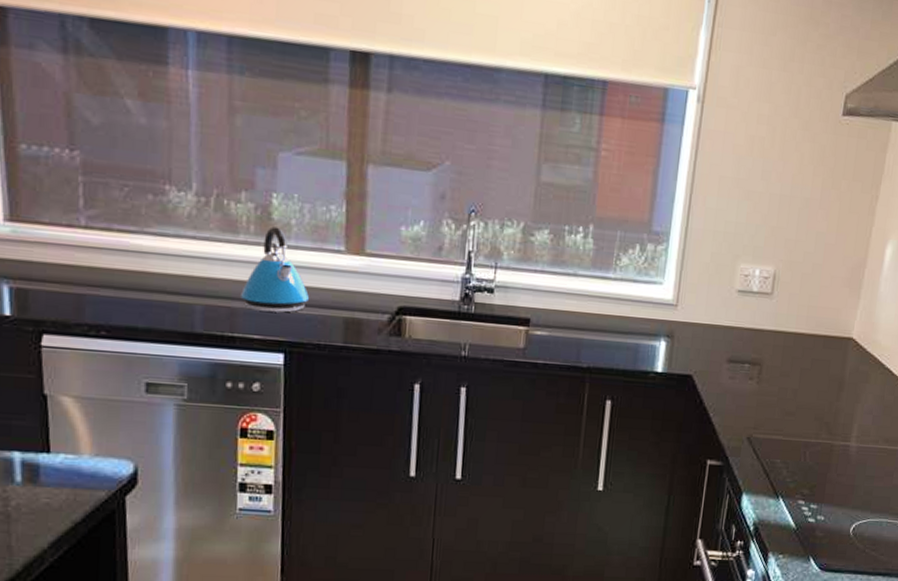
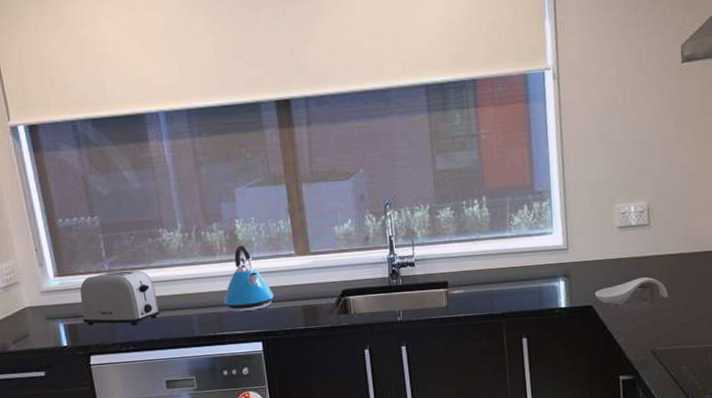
toaster: none [38,227,150,306] -> present [80,270,160,326]
spoon rest: none [698,352,778,380] -> present [595,276,668,305]

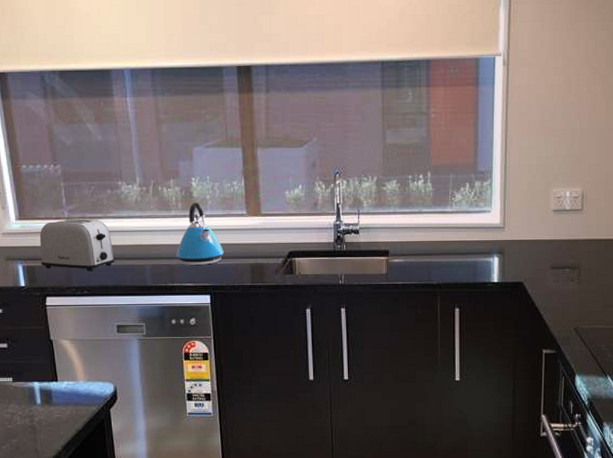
spoon rest: present [595,276,668,305] -> none [526,258,594,283]

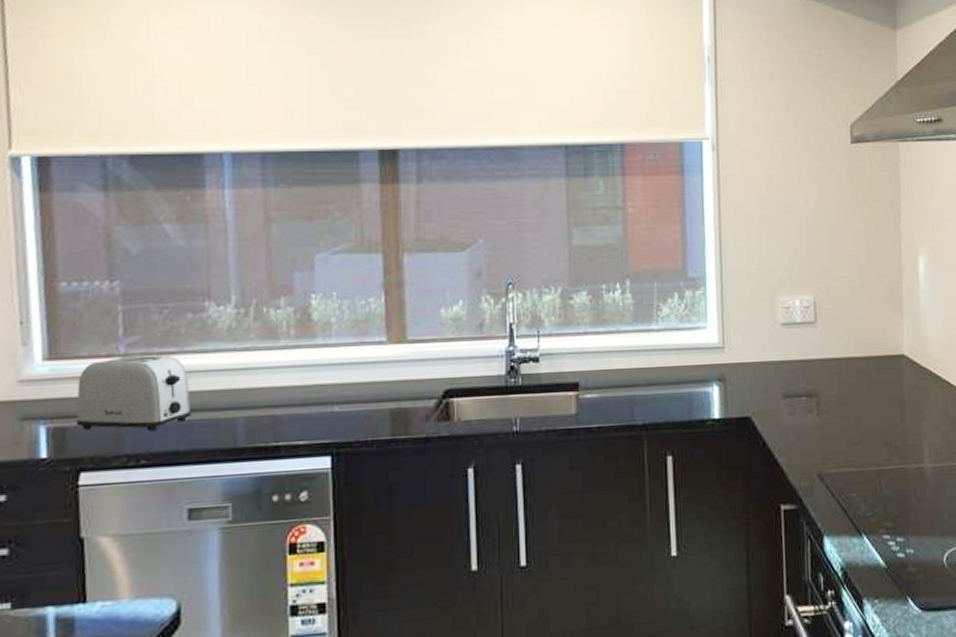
kettle: present [176,202,224,265] -> none [284,327,353,415]

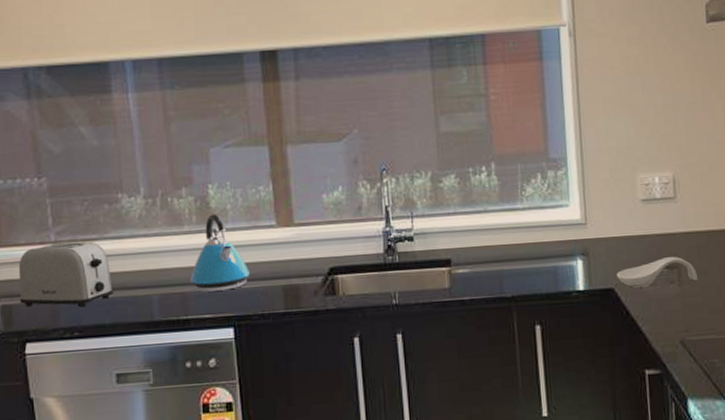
kettle: none [284,327,353,415] -> present [190,214,249,292]
spoon rest: none [754,383,836,417] -> present [617,256,698,288]

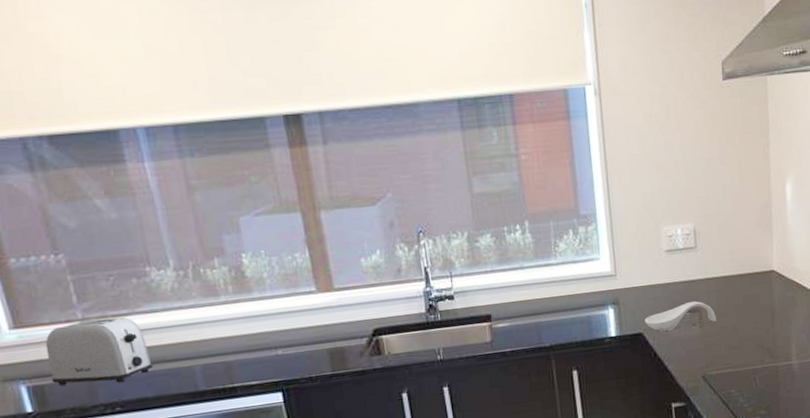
kettle: present [190,214,249,292] -> none [232,282,293,360]

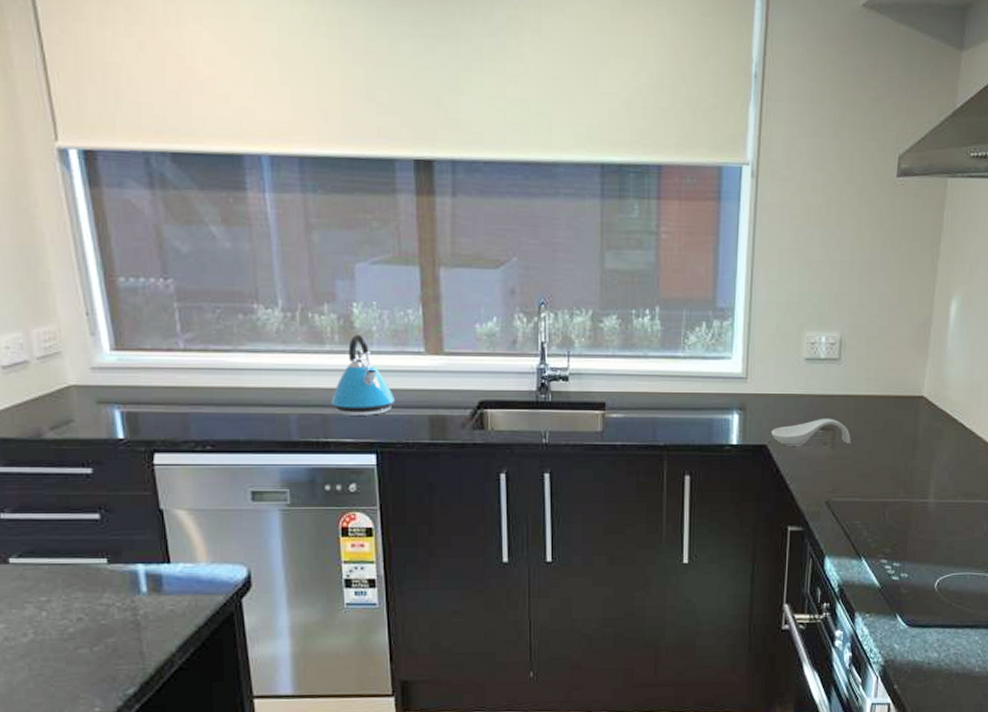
toaster: present [45,317,153,386] -> none [144,350,248,421]
kettle: none [232,282,293,360] -> present [331,334,394,415]

